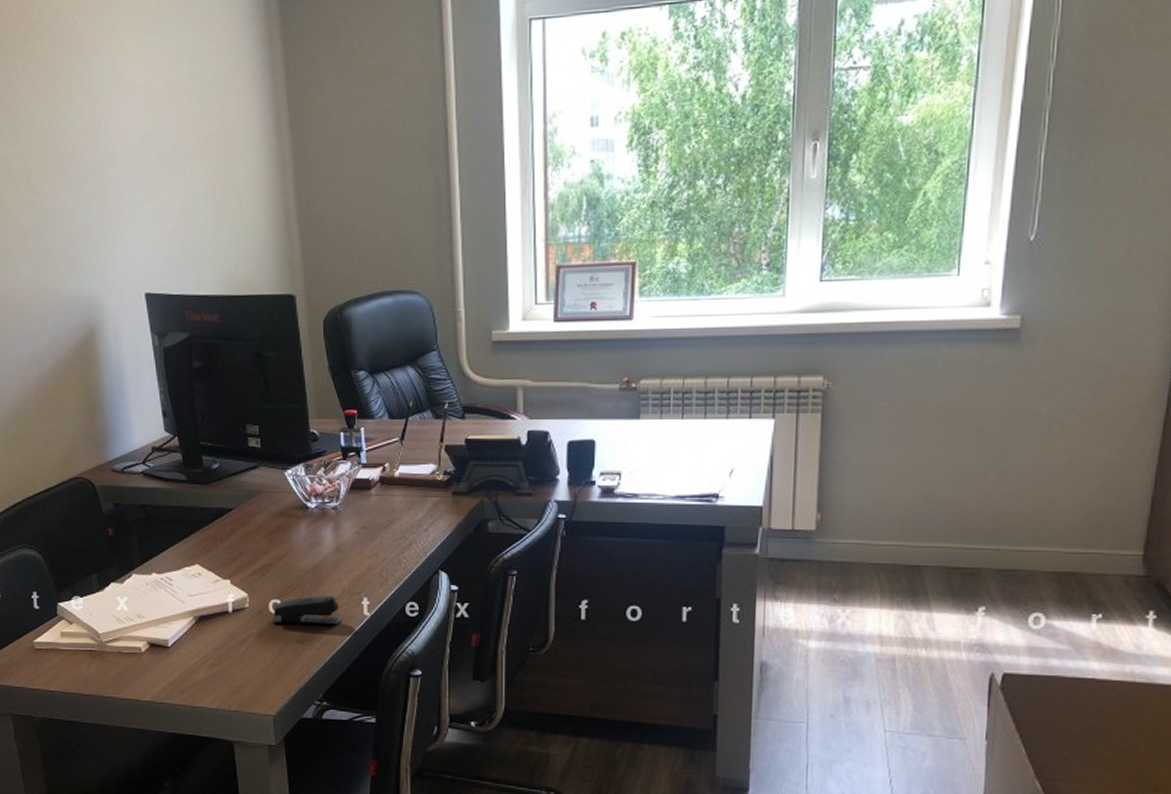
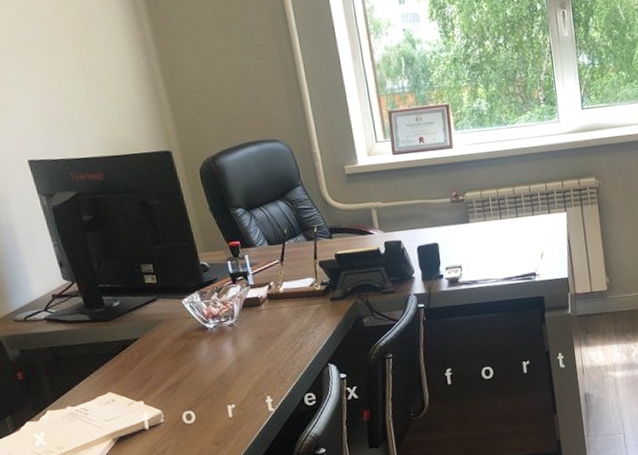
stapler: present [271,596,341,625] -> none [186,400,249,431]

